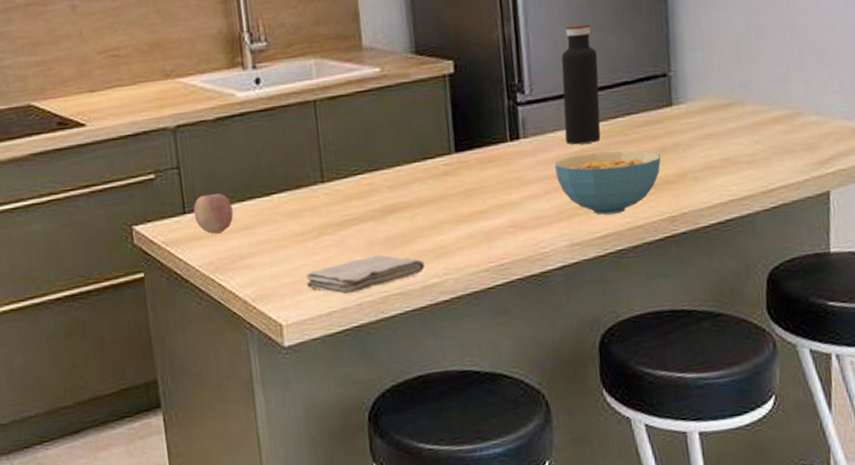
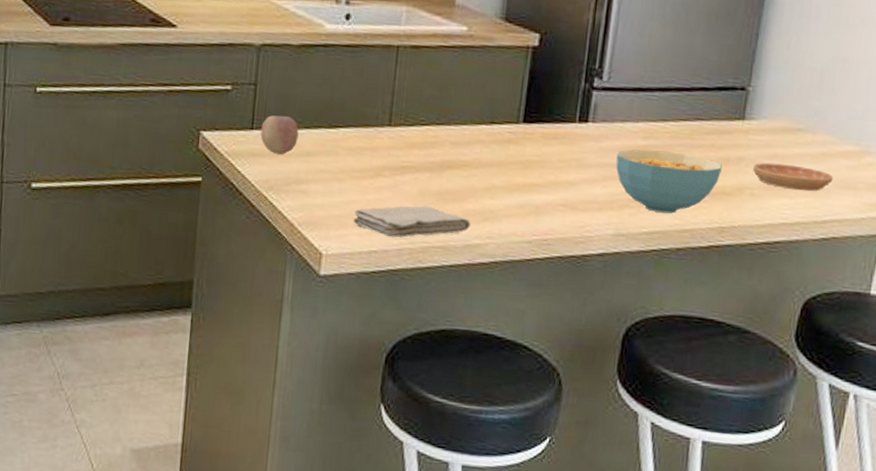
water bottle: present [561,24,601,145] -> none [632,22,682,141]
saucer: none [690,140,771,166] -> present [753,162,834,191]

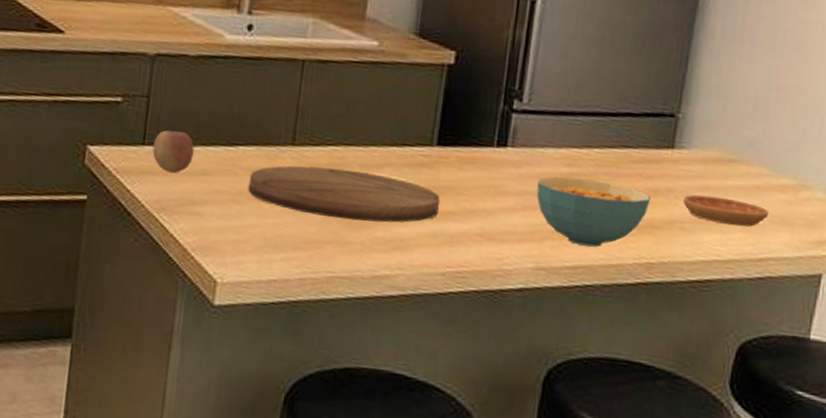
cutting board: none [349,145,527,196] -> present [248,165,441,223]
washcloth: present [354,205,471,238] -> none [252,232,379,266]

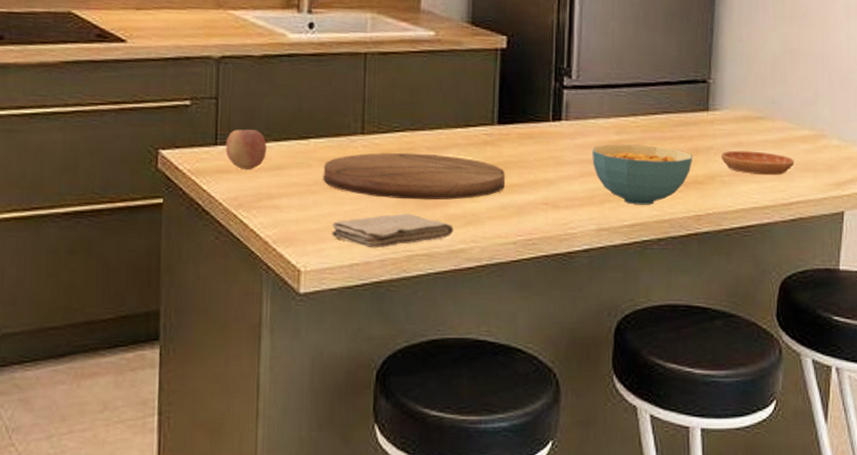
washcloth: none [252,232,379,266] -> present [332,213,453,249]

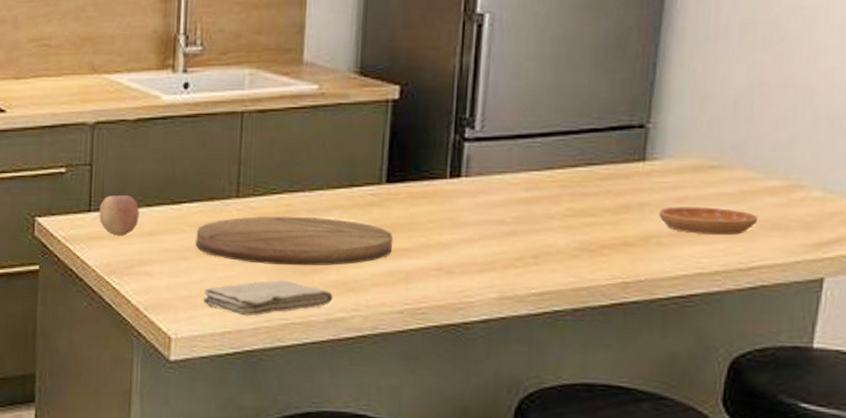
cereal bowl: present [592,144,692,205] -> none [496,202,622,271]

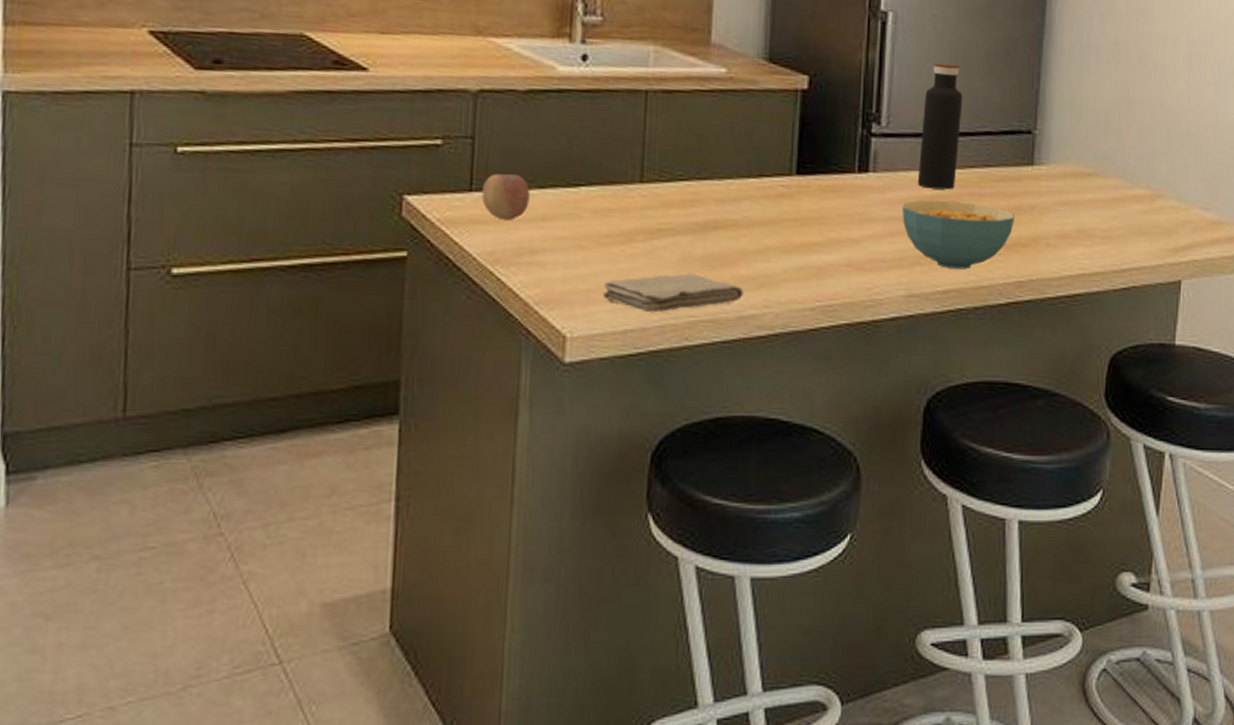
cutting board: present [195,216,394,266] -> none [594,204,804,259]
cereal bowl: none [496,202,622,271] -> present [902,200,1015,269]
water bottle: none [513,61,566,191] -> present [917,63,963,190]
saucer: present [659,206,759,236] -> none [1046,210,1128,239]

